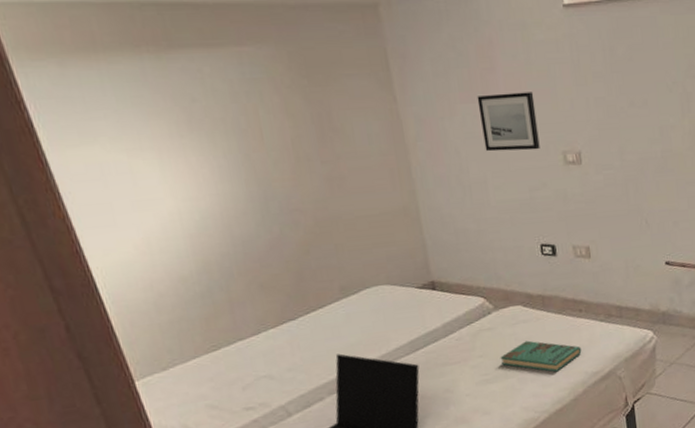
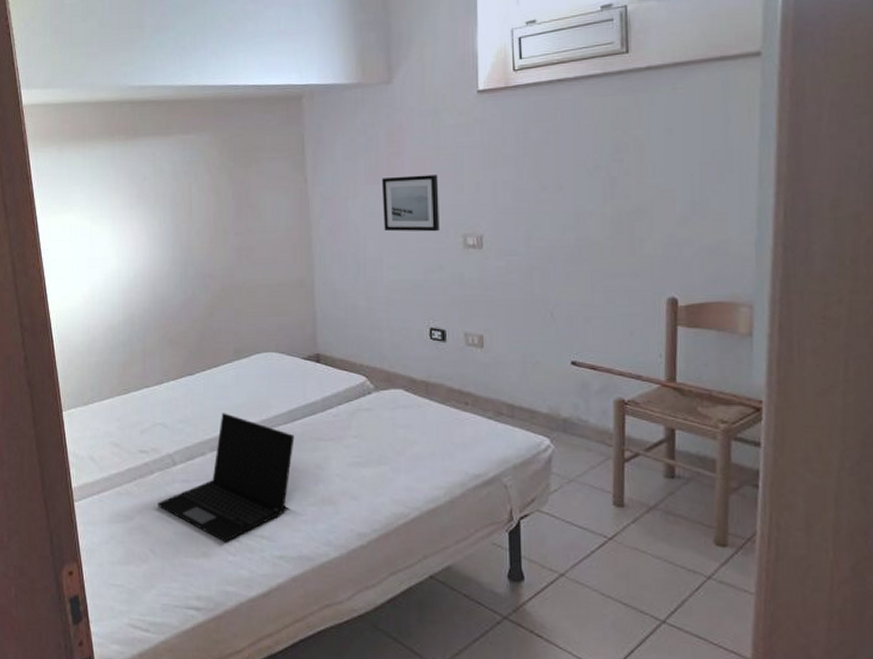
book: present [500,340,582,372] -> none [375,428,464,467]

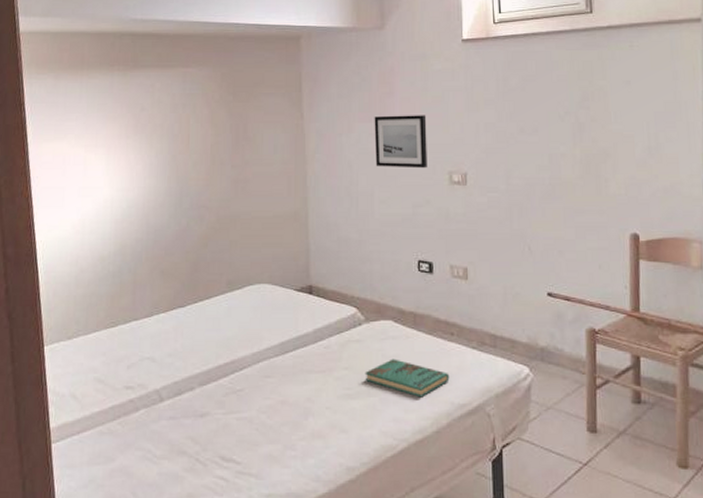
laptop: present [158,413,295,542] -> none [142,346,286,482]
book: none [375,428,464,467] -> present [365,359,450,398]

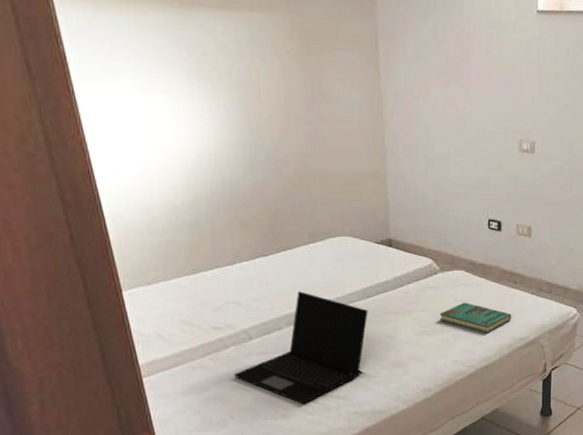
laptop: none [142,346,286,482] -> present [234,291,368,404]
wall art: present [374,115,427,169] -> none [450,81,501,136]

